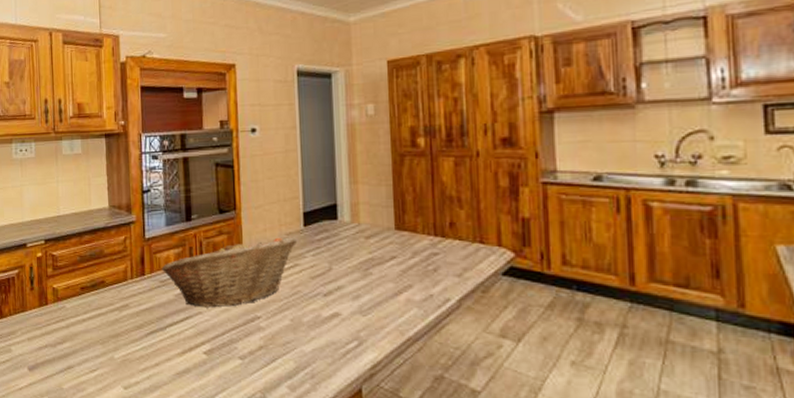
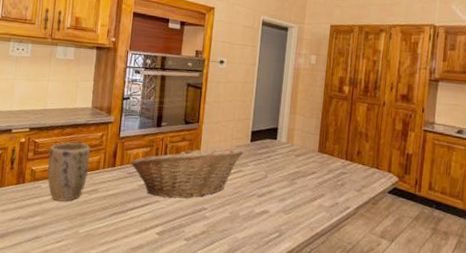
plant pot: none [68,251,116,322] -> present [47,142,91,202]

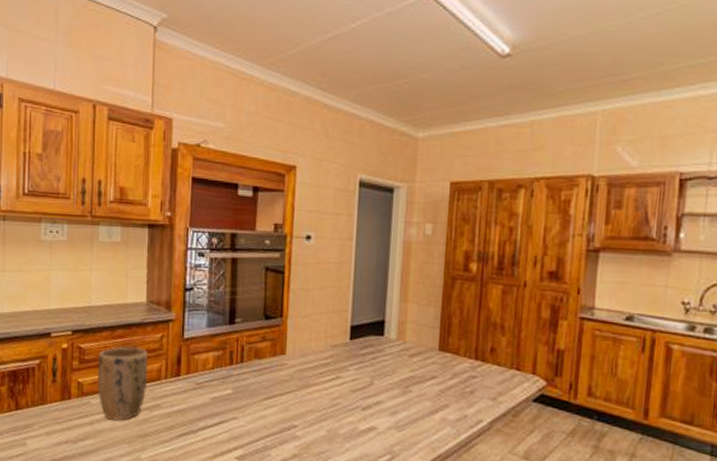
fruit basket: present [130,146,244,199] -> none [198,348,342,414]

